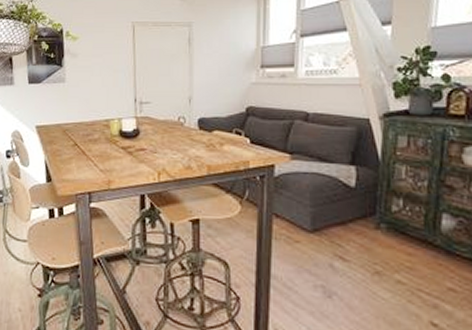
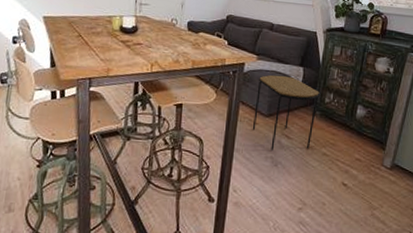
side table: none [292,177,384,277] -> present [252,74,321,150]

